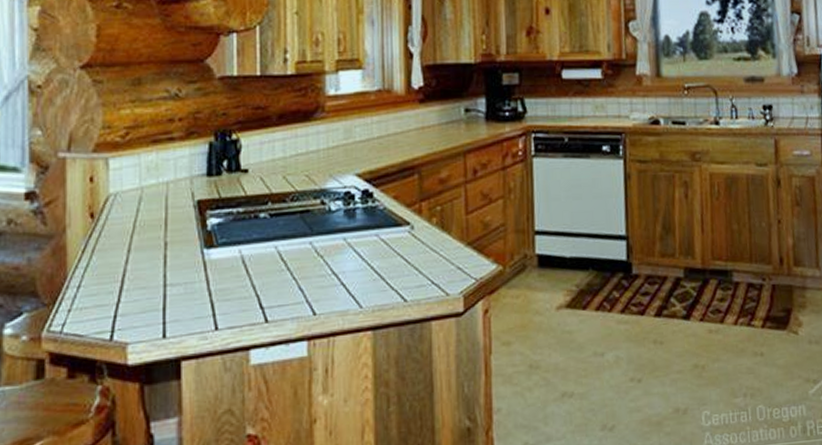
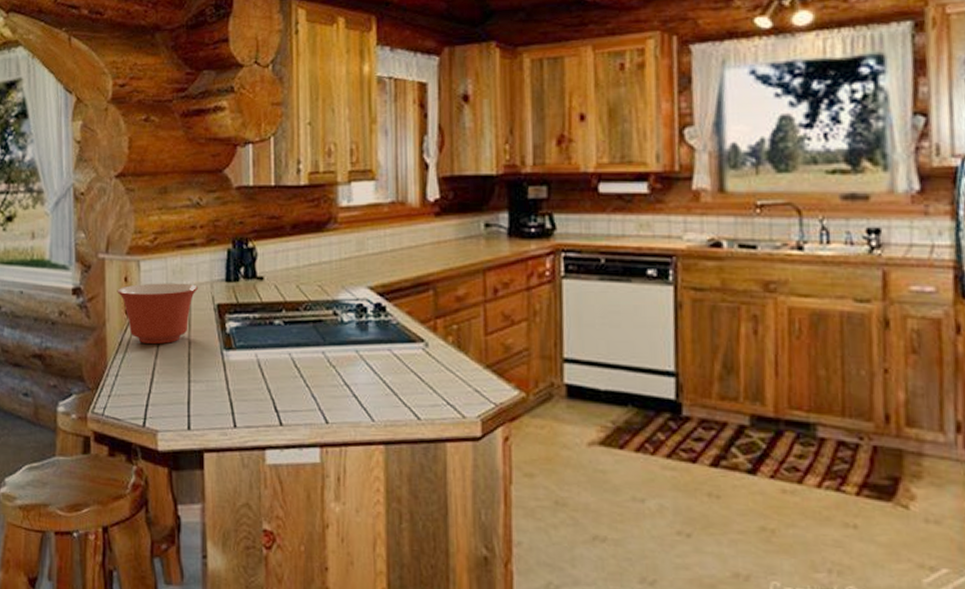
mixing bowl: none [80,180,177,249] -> present [117,283,199,345]

